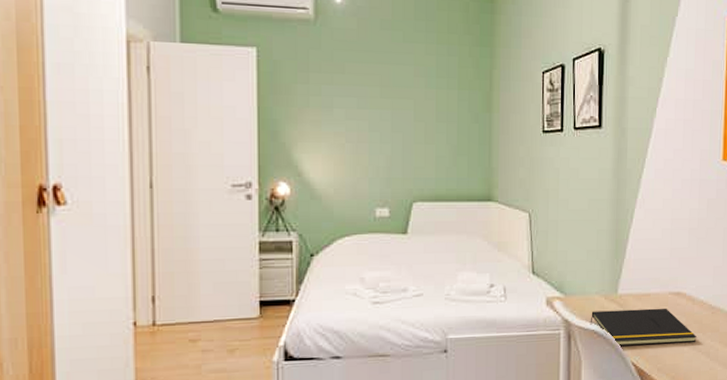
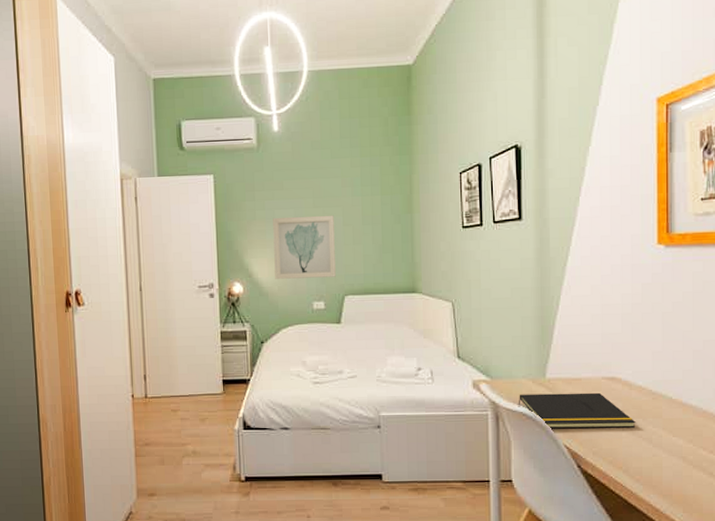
wall art: none [330,106,404,180] -> present [273,215,336,279]

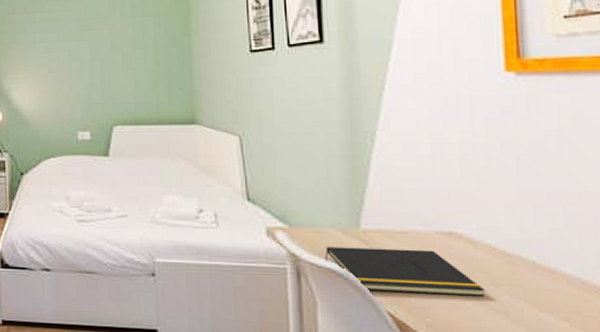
wall art: present [273,215,336,279] -> none [34,38,103,107]

